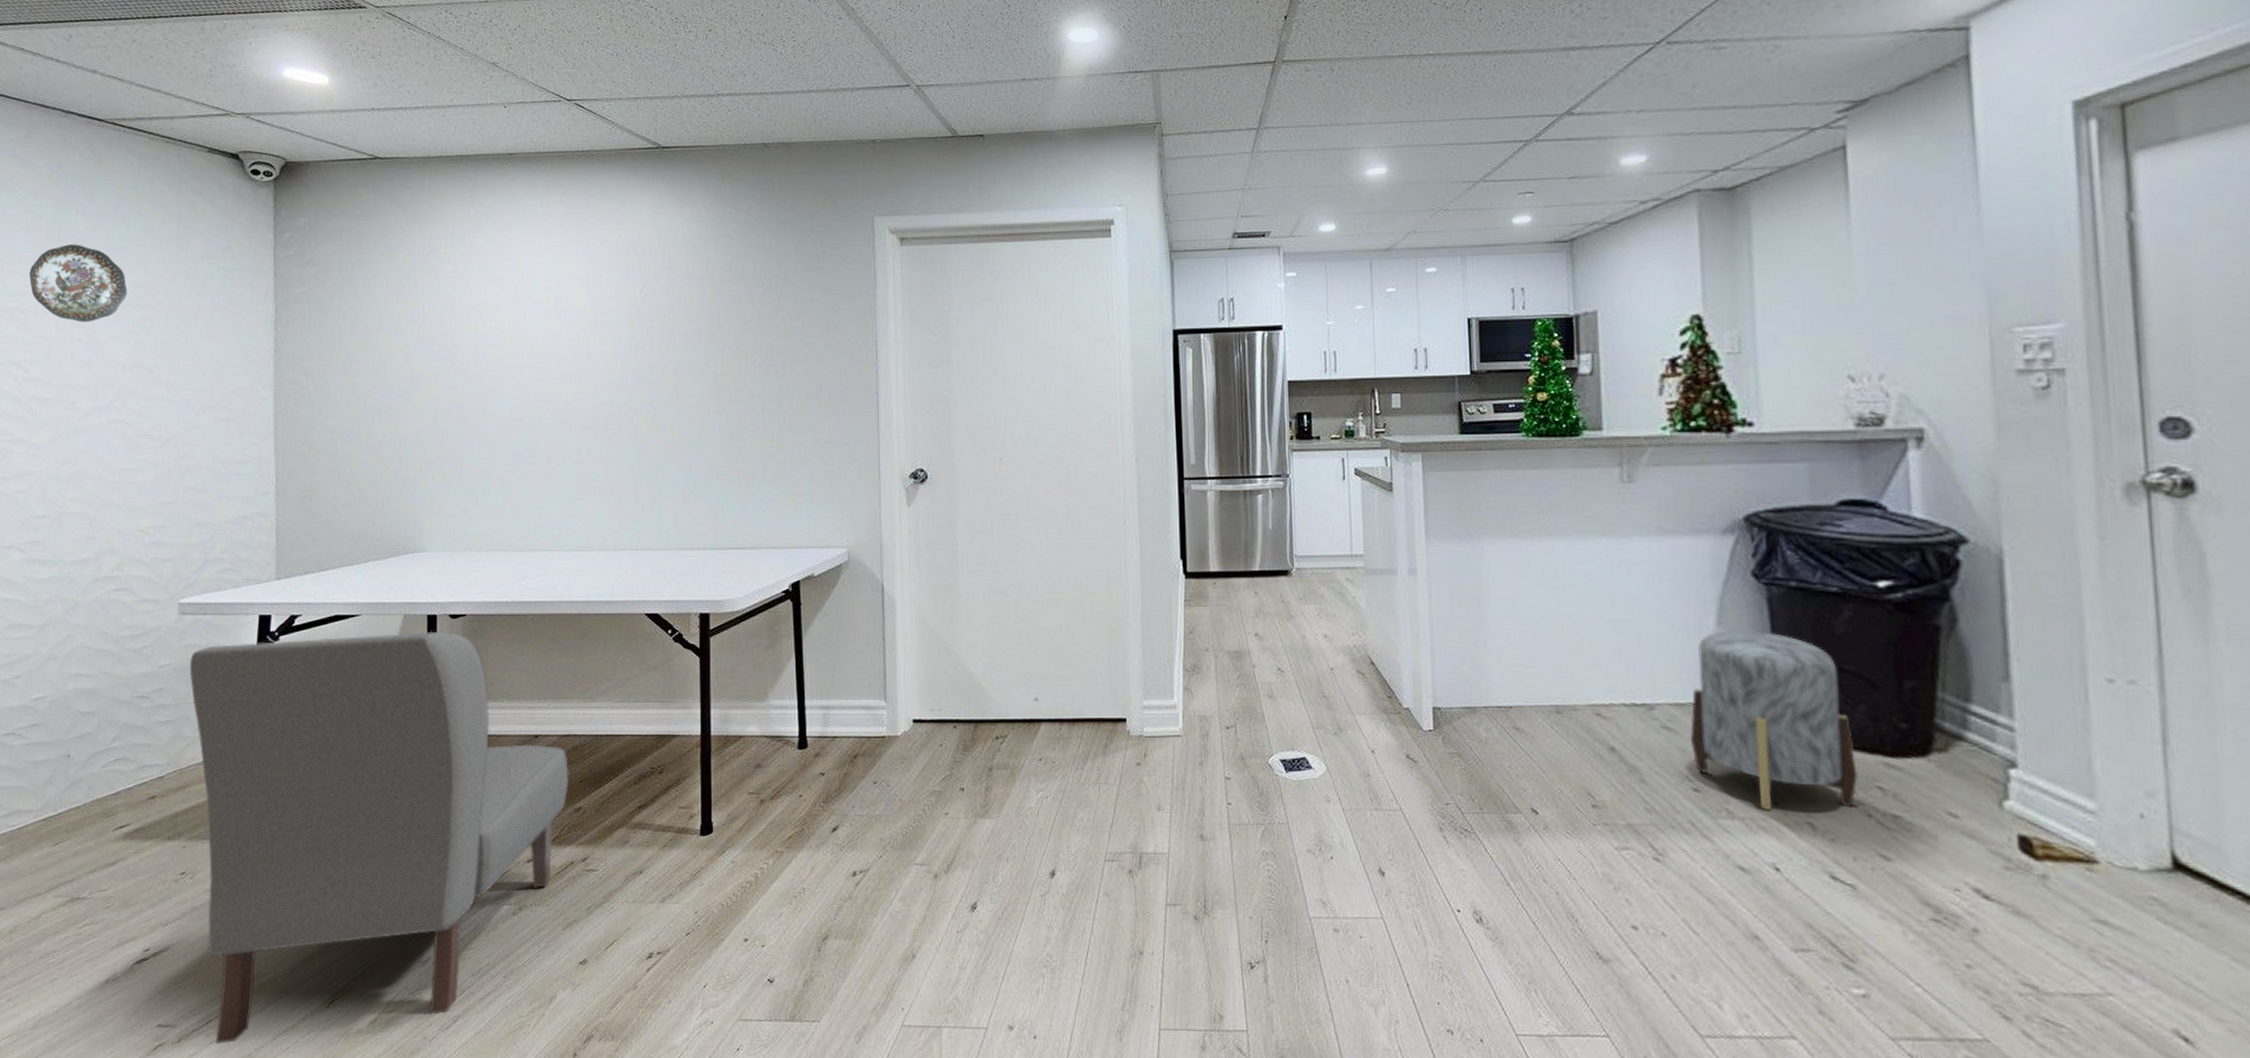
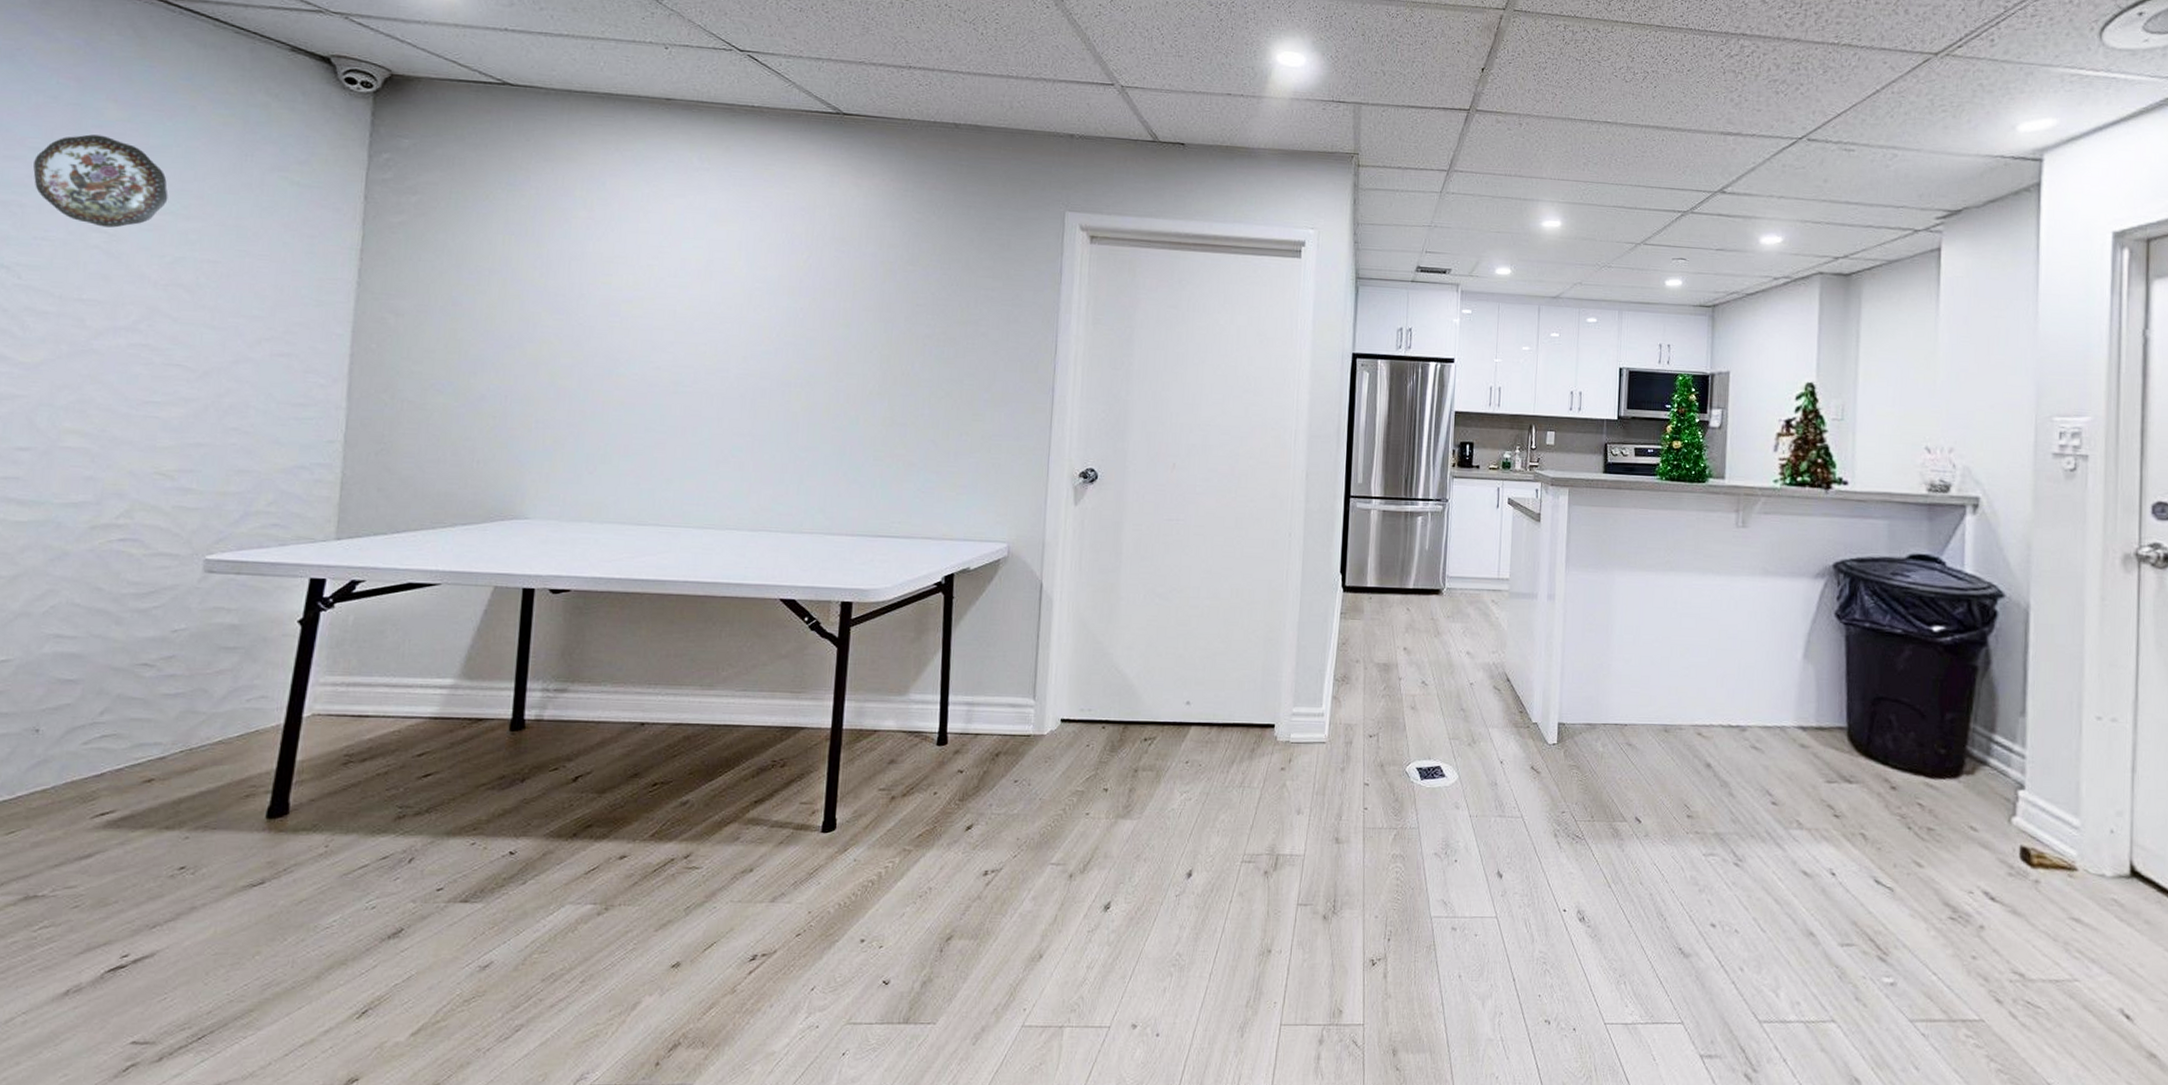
chair: present [189,631,569,1044] -> none [207,606,677,1062]
stool: present [1689,629,1859,811] -> none [1773,662,1904,823]

